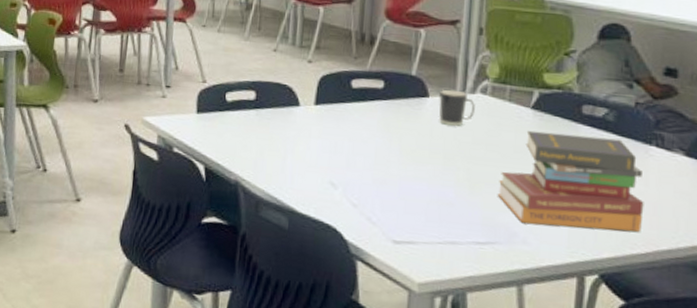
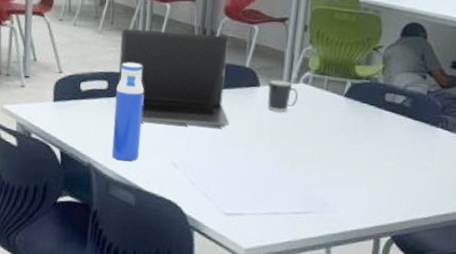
water bottle: none [261,71,297,180] -> present [111,62,145,162]
laptop computer: none [267,34,395,144] -> present [118,28,230,128]
books: present [497,130,644,232] -> none [313,115,430,200]

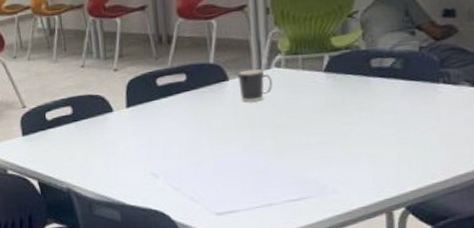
water bottle: present [111,62,145,162] -> none [81,83,117,181]
laptop computer: present [118,28,230,128] -> none [76,37,204,139]

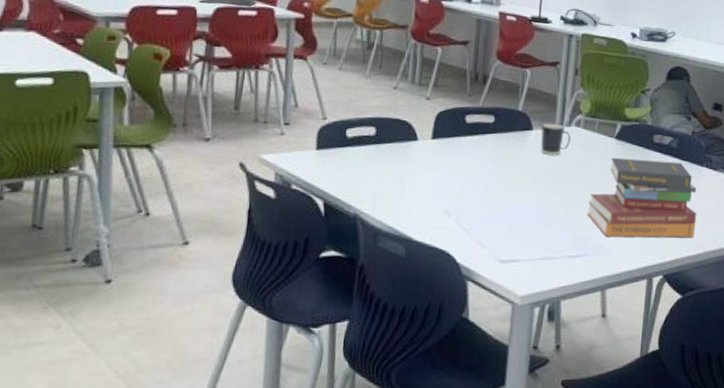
books: none [303,83,439,175] -> present [587,157,697,238]

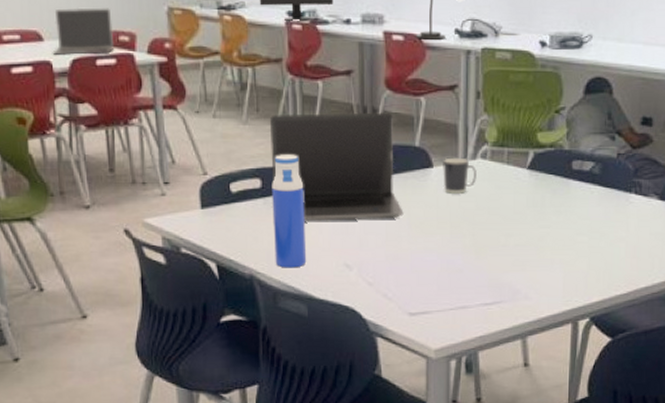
water bottle: none [379,107,415,211] -> present [272,155,307,268]
laptop computer: none [387,72,503,173] -> present [270,112,404,221]
books: present [587,157,697,238] -> none [500,190,626,279]

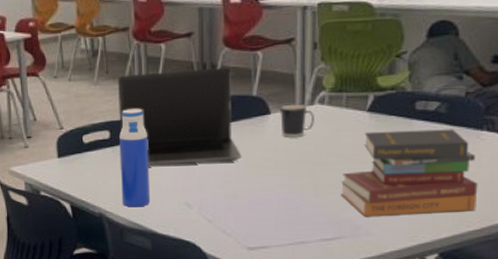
books: none [500,190,626,279] -> present [340,129,478,216]

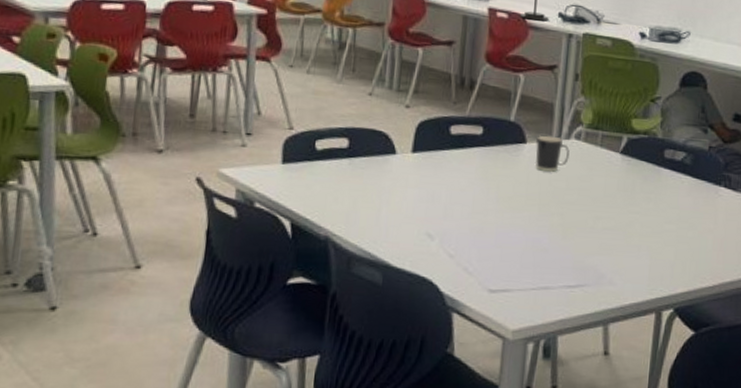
laptop computer: present [118,67,242,166] -> none [361,76,493,192]
water bottle: present [119,109,151,207] -> none [353,116,393,233]
books: present [340,129,478,216] -> none [587,174,713,267]

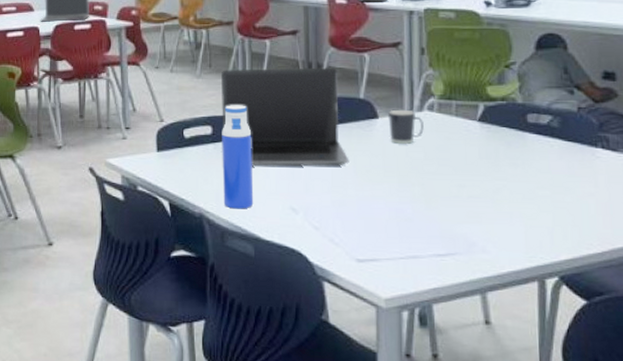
water bottle: none [353,116,393,233] -> present [222,105,254,209]
laptop computer: none [361,76,493,192] -> present [222,67,350,166]

